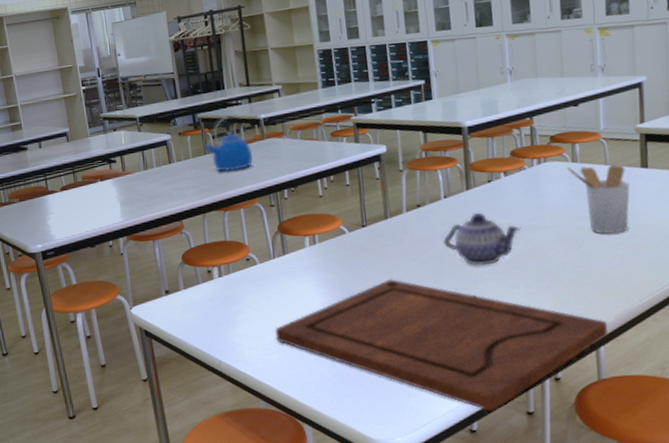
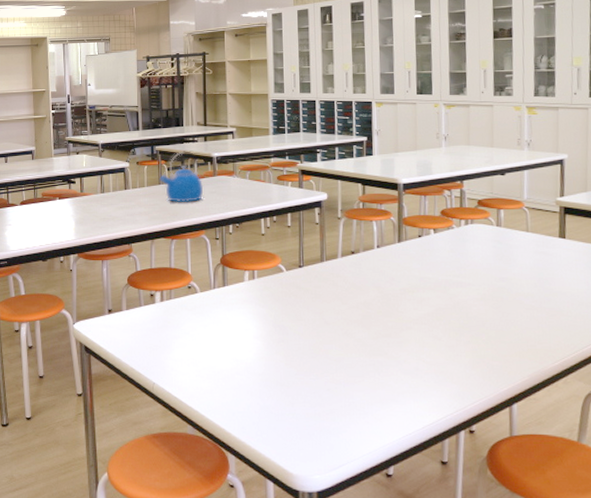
cutting board: present [275,278,609,412] -> none [209,318,522,458]
teapot: present [443,212,521,266] -> none [373,264,446,315]
utensil holder: present [567,164,631,235] -> none [492,230,549,298]

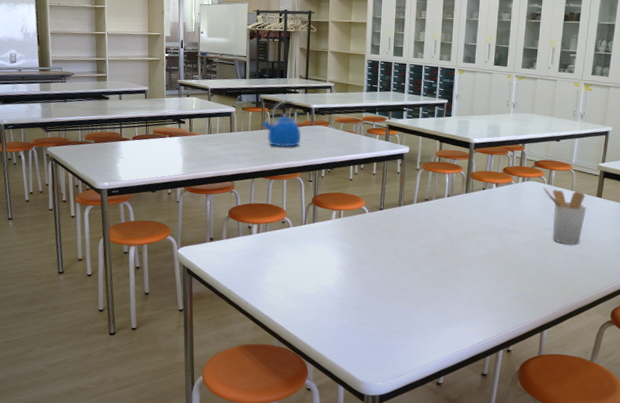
utensil holder: none [492,230,549,298] -> present [543,188,587,245]

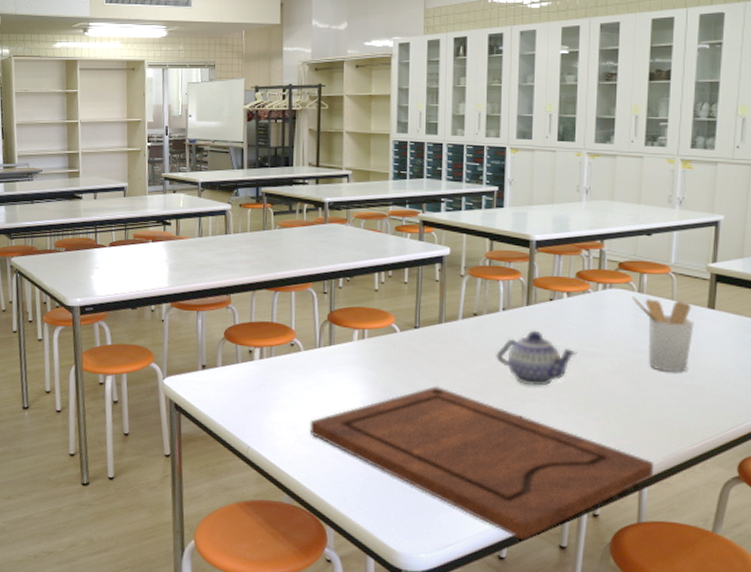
kettle: present [262,100,302,148] -> none [264,194,313,252]
cutting board: none [296,254,553,370] -> present [309,385,654,541]
teapot: none [441,212,501,255] -> present [496,330,577,386]

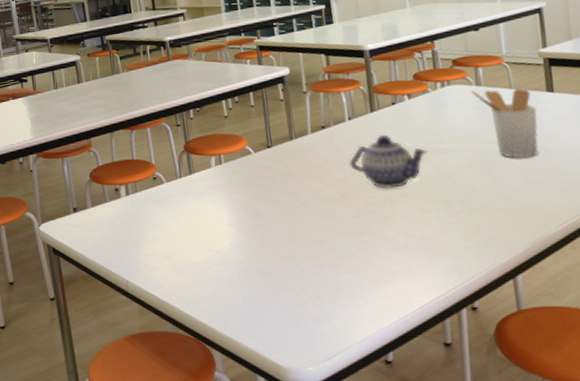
cutting board: present [309,385,654,541] -> none [182,199,526,342]

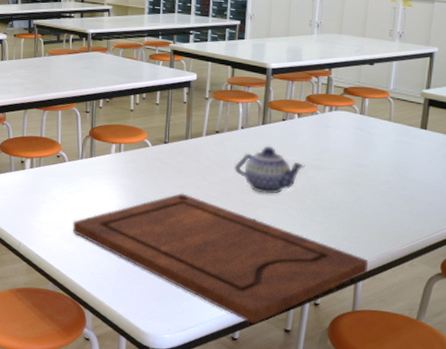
cutting board: none [182,199,526,342] -> present [72,192,369,325]
utensil holder: present [471,88,538,159] -> none [355,118,408,185]

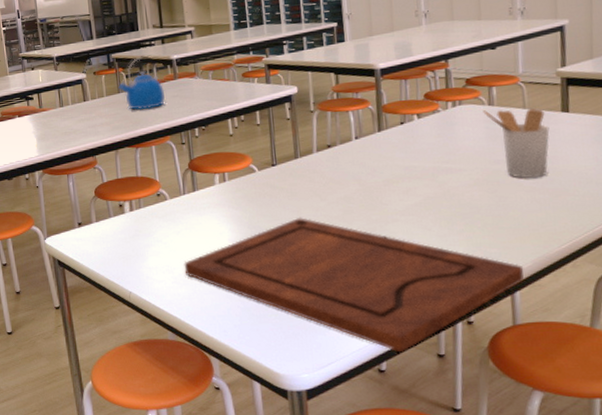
kettle: none [35,26,78,77] -> present [118,55,166,110]
teapot: present [234,146,305,194] -> none [353,154,434,207]
utensil holder: none [355,118,408,185] -> present [483,108,550,179]

